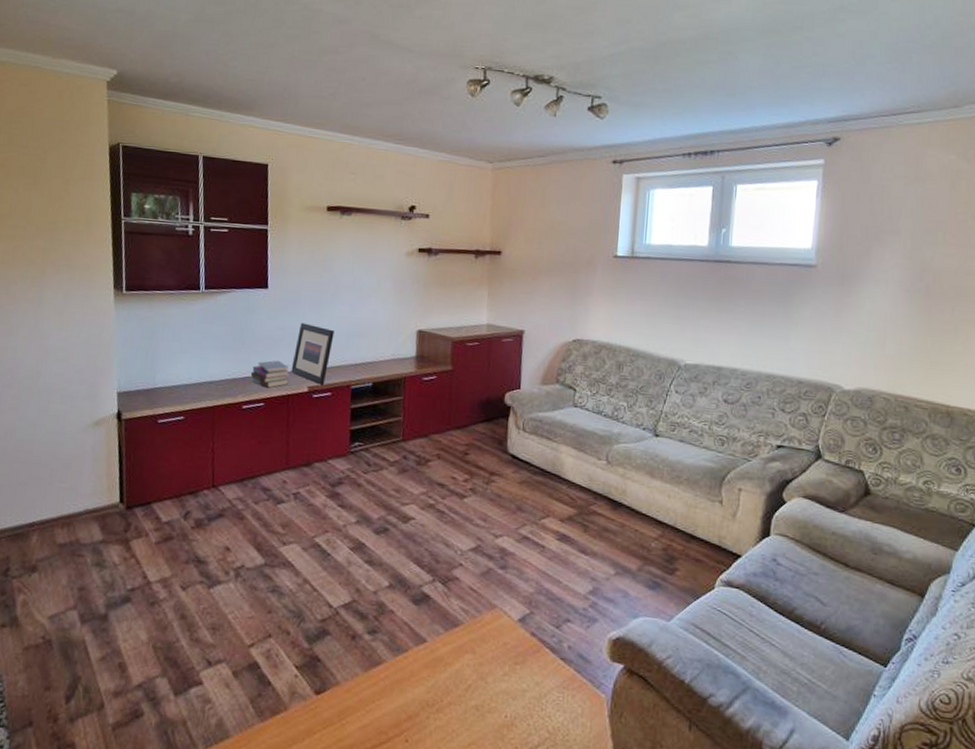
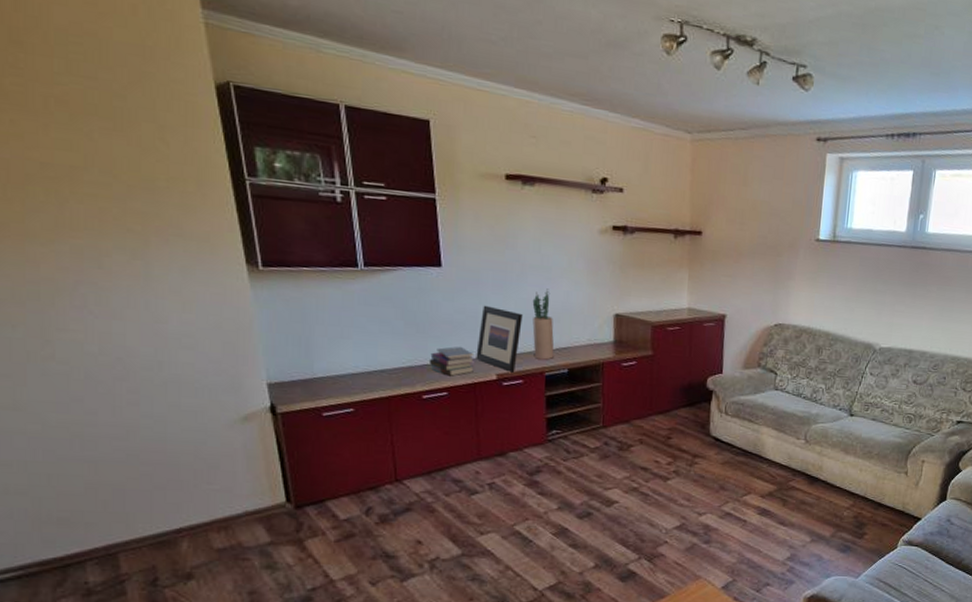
vase: none [342,307,361,374] -> present [532,288,555,360]

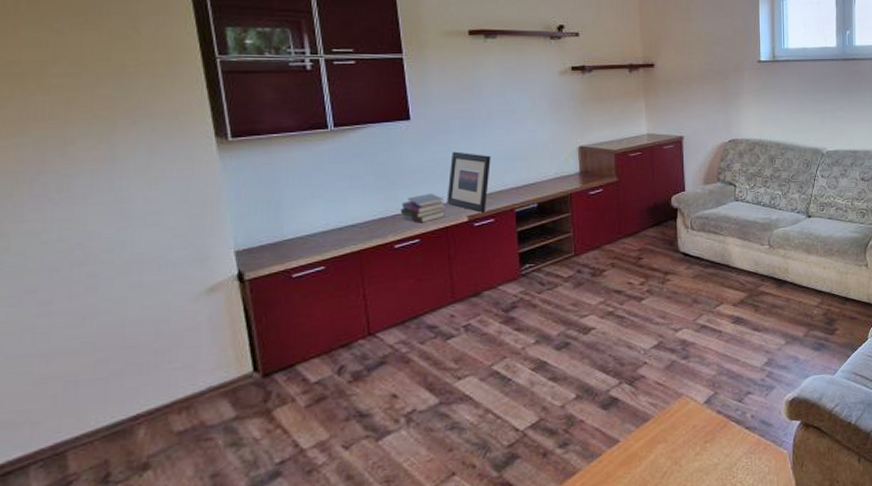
vase: present [532,288,555,360] -> none [499,130,523,197]

